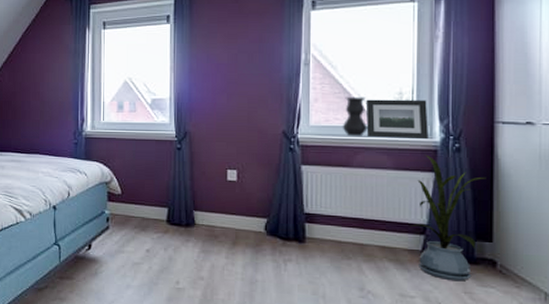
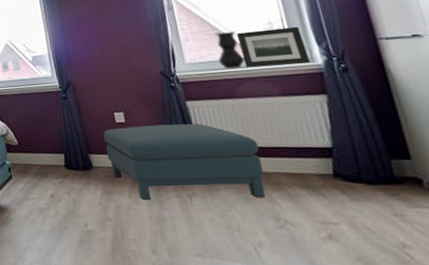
ottoman: none [211,186,361,268] -> present [103,123,266,200]
house plant: present [411,154,487,282] -> none [309,78,398,204]

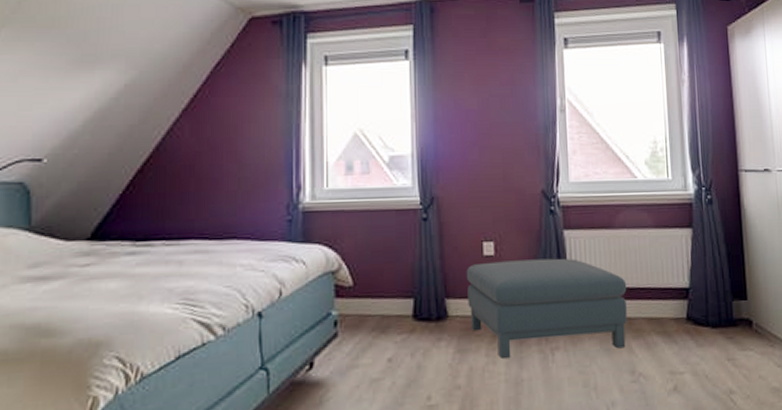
vase: present [214,31,245,69] -> none [602,147,627,192]
picture frame: present [236,26,310,68] -> none [623,148,683,193]

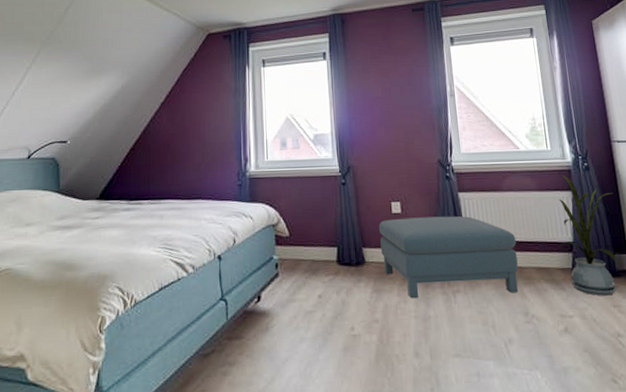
house plant: none [675,208,737,349] -> present [559,174,617,296]

